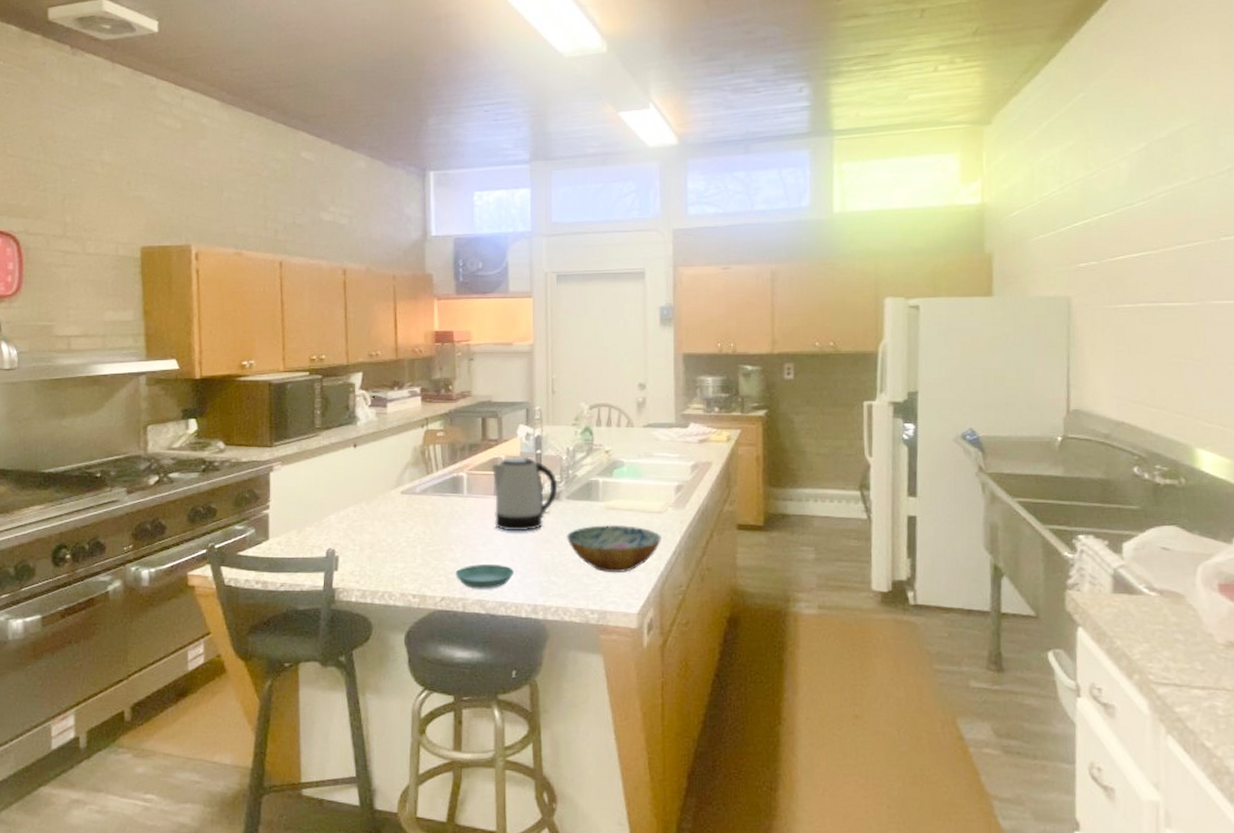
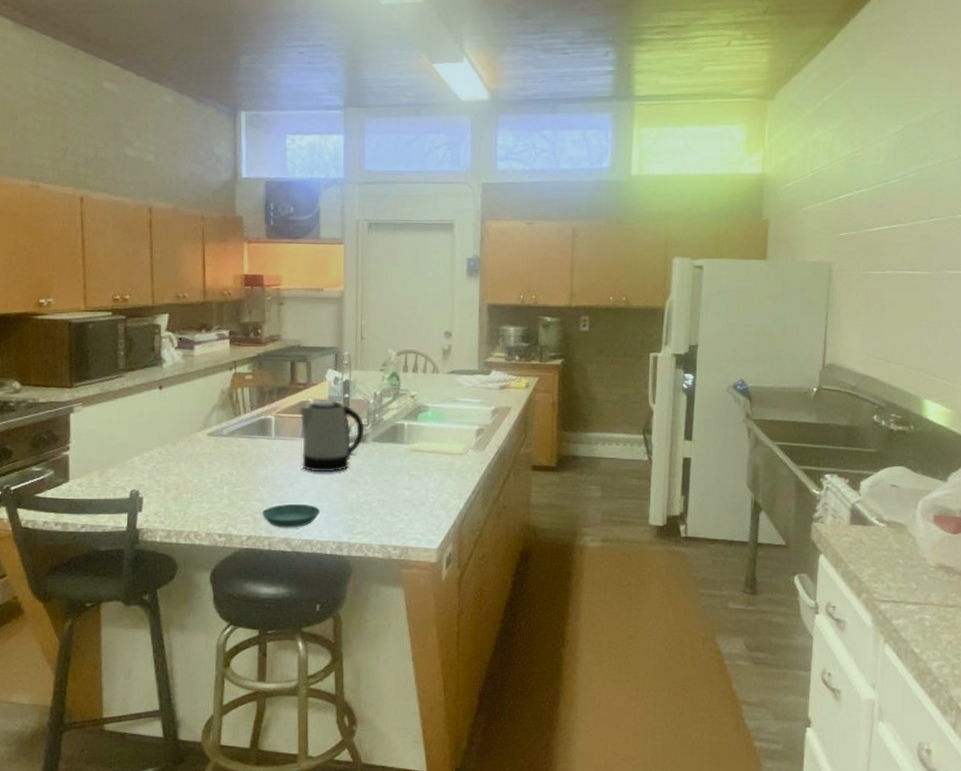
bowl: present [567,524,661,572] -> none [372,465,462,511]

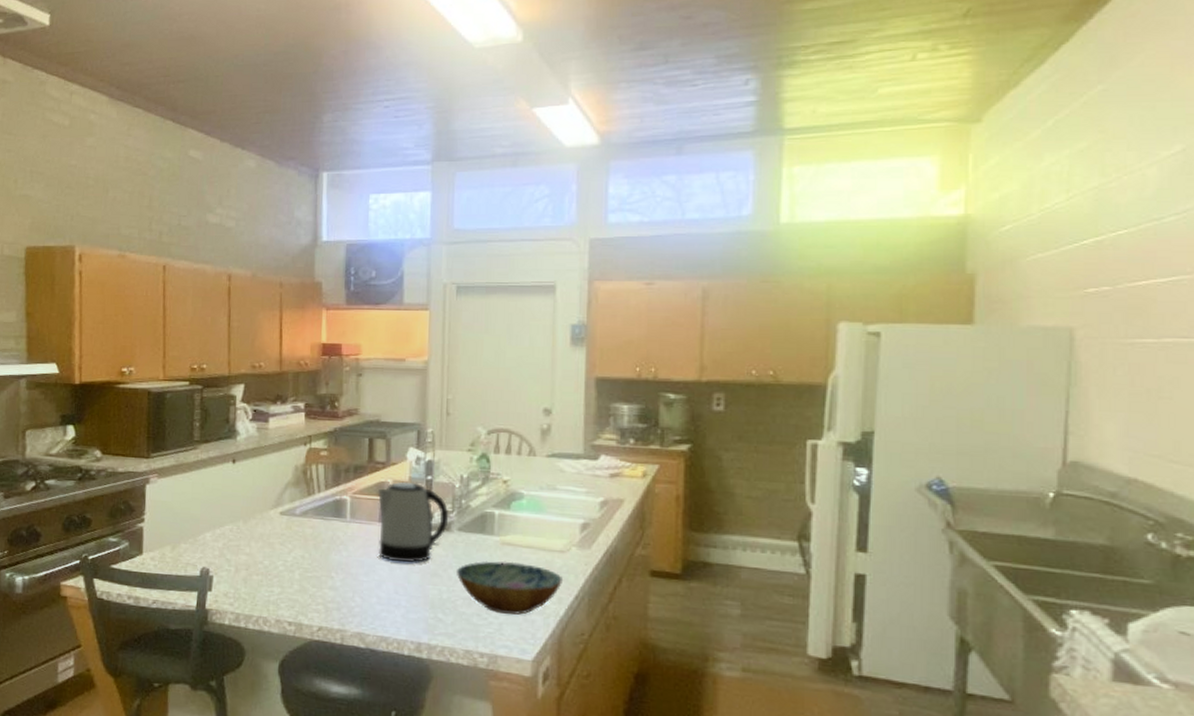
saucer: present [262,503,321,528] -> none [334,594,398,622]
bowl: none [372,465,462,511] -> present [457,561,563,615]

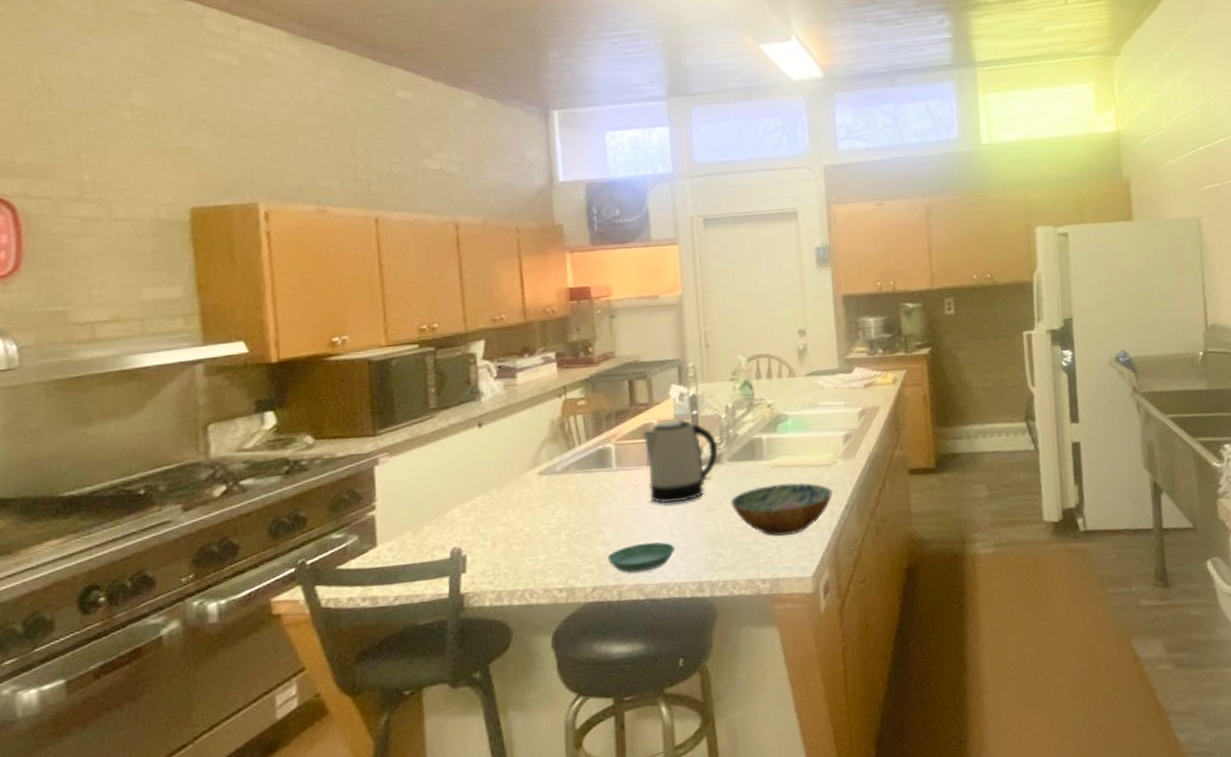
saucer: none [334,594,398,622] -> present [608,542,676,573]

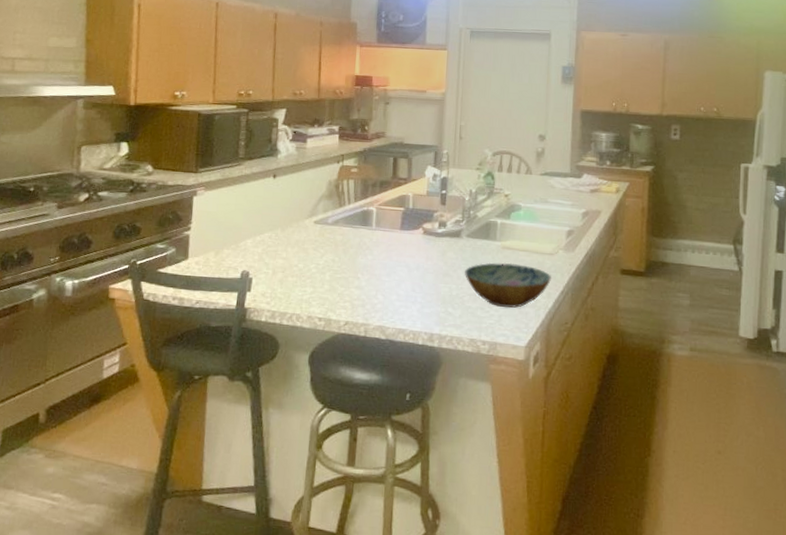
saucer: present [608,542,676,573] -> none [360,292,415,317]
kettle: present [642,419,718,504] -> none [399,195,460,265]

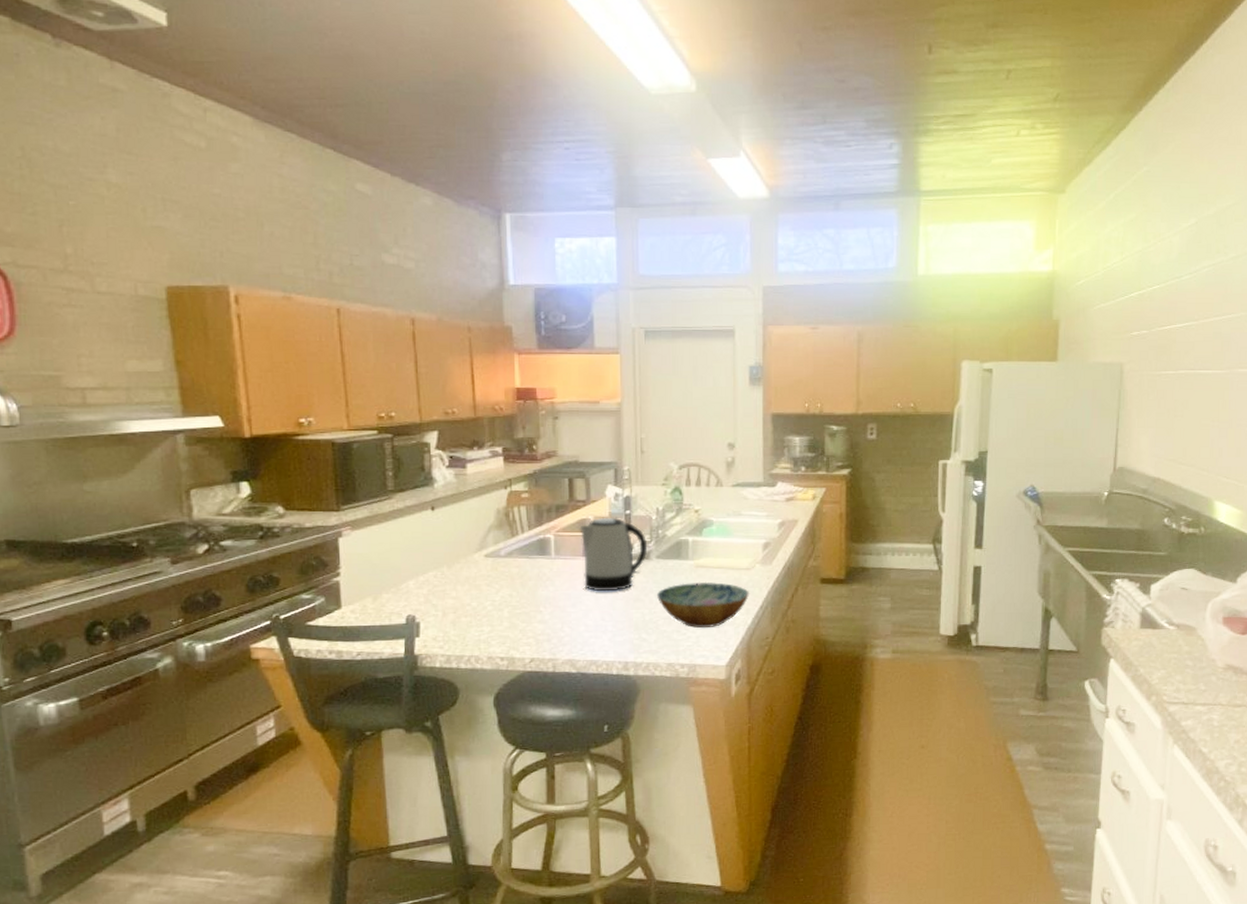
kettle: none [399,195,460,265] -> present [579,517,648,592]

